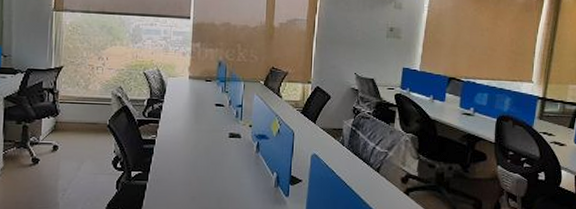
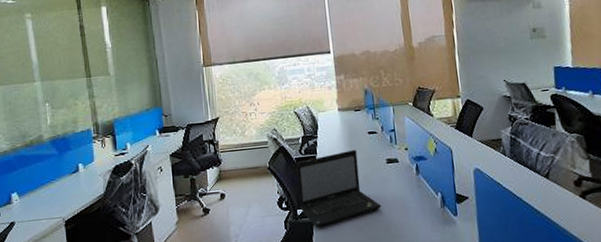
laptop: none [134,119,218,192] -> present [296,149,382,228]

